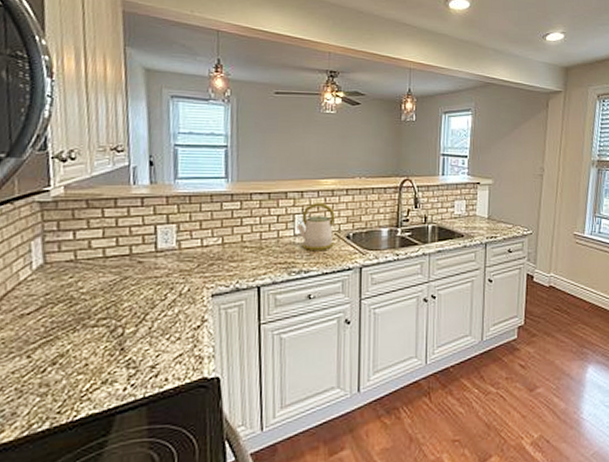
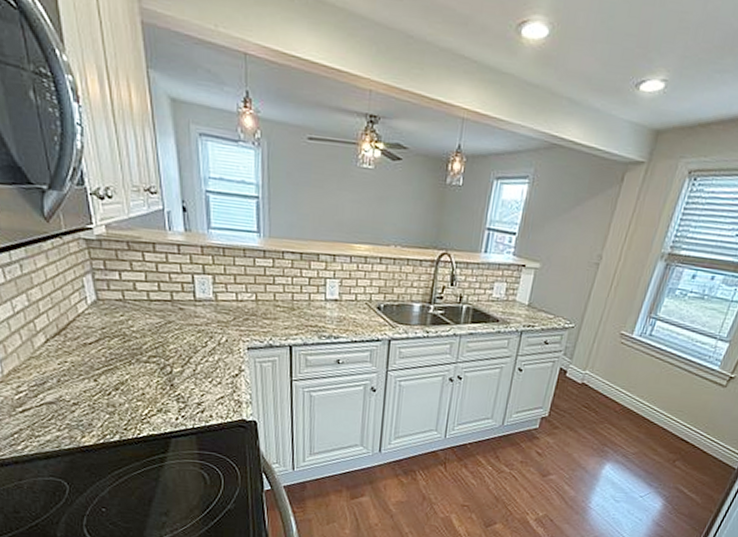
kettle: present [297,203,335,250] -> none [328,268,367,319]

